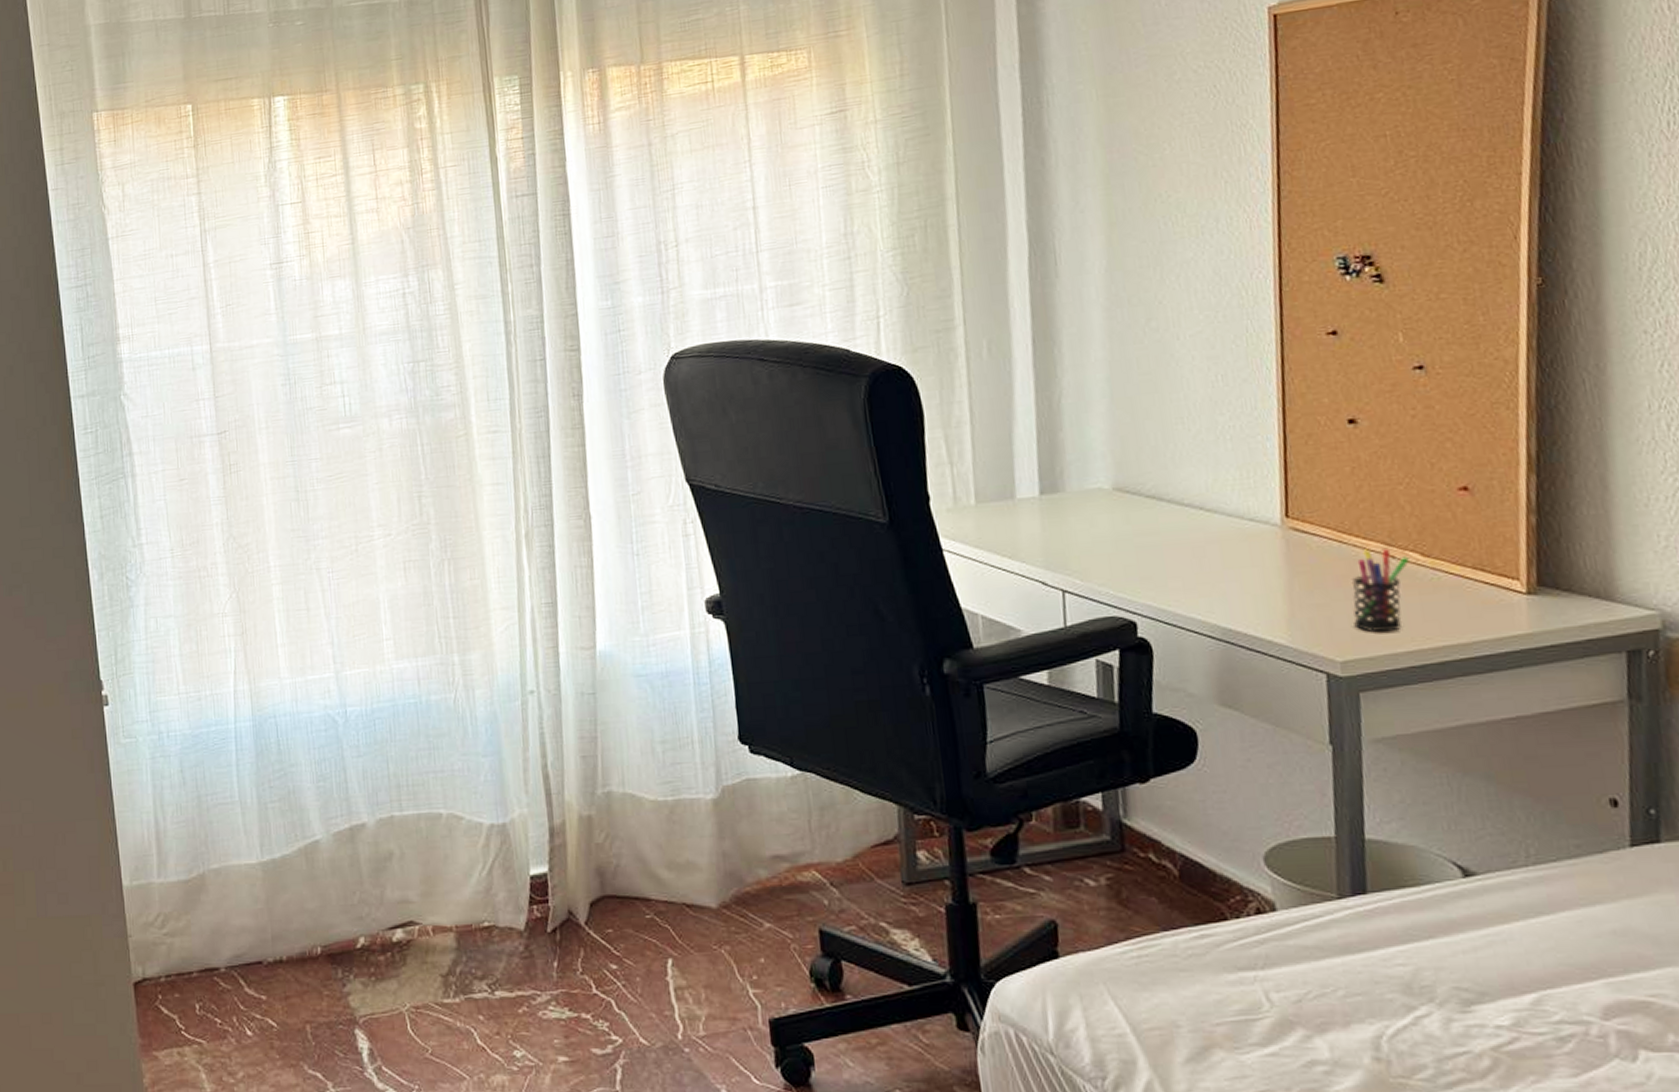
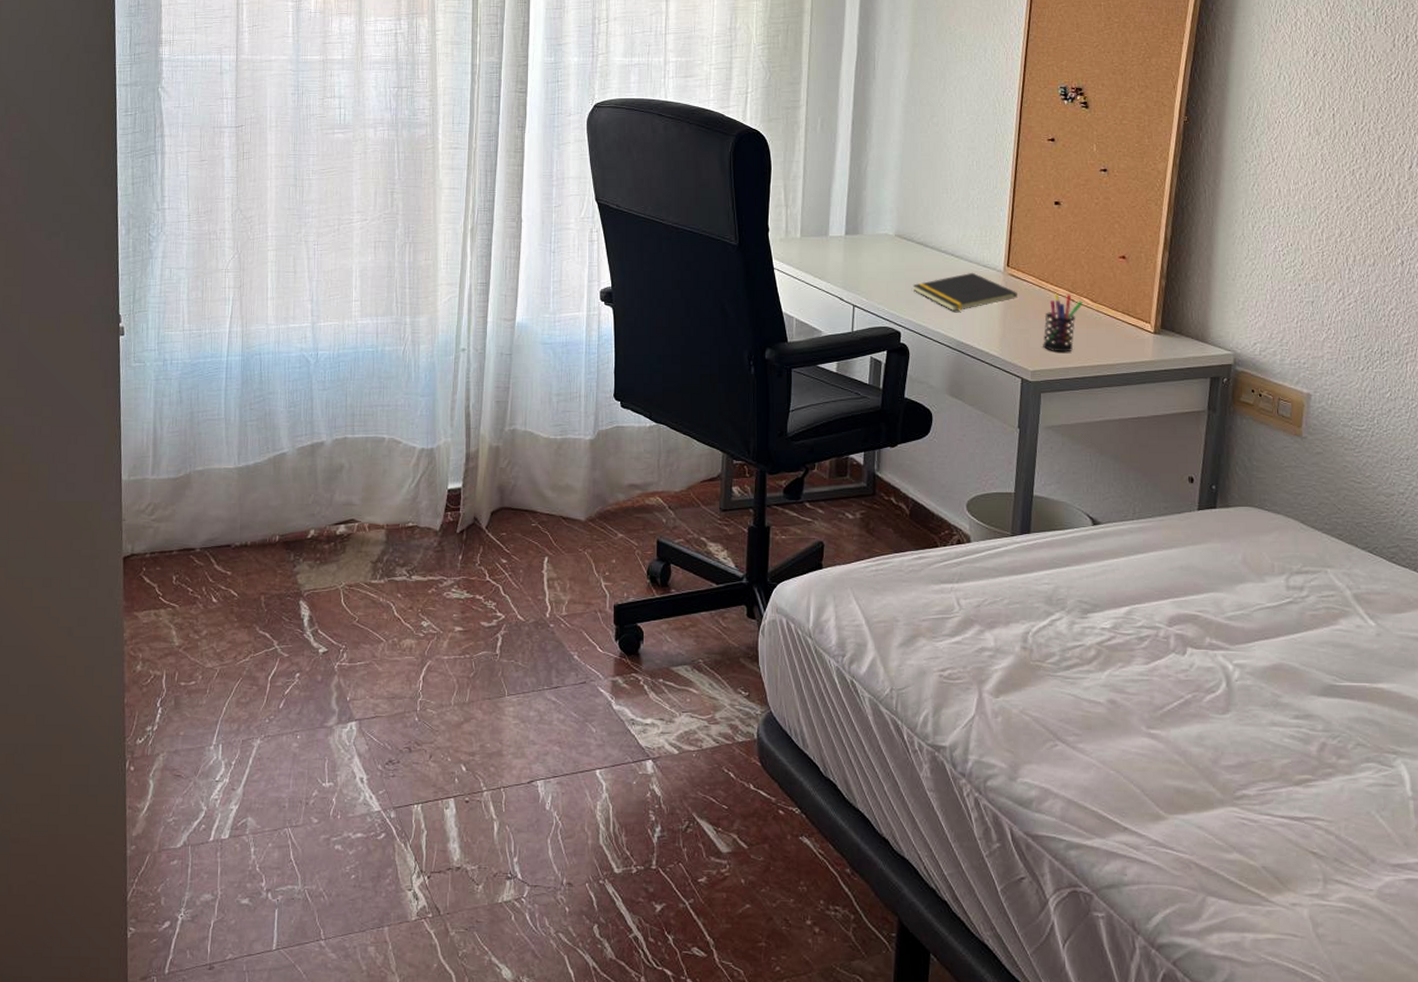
notepad: none [1148,530,1307,588] -> present [913,272,1018,312]

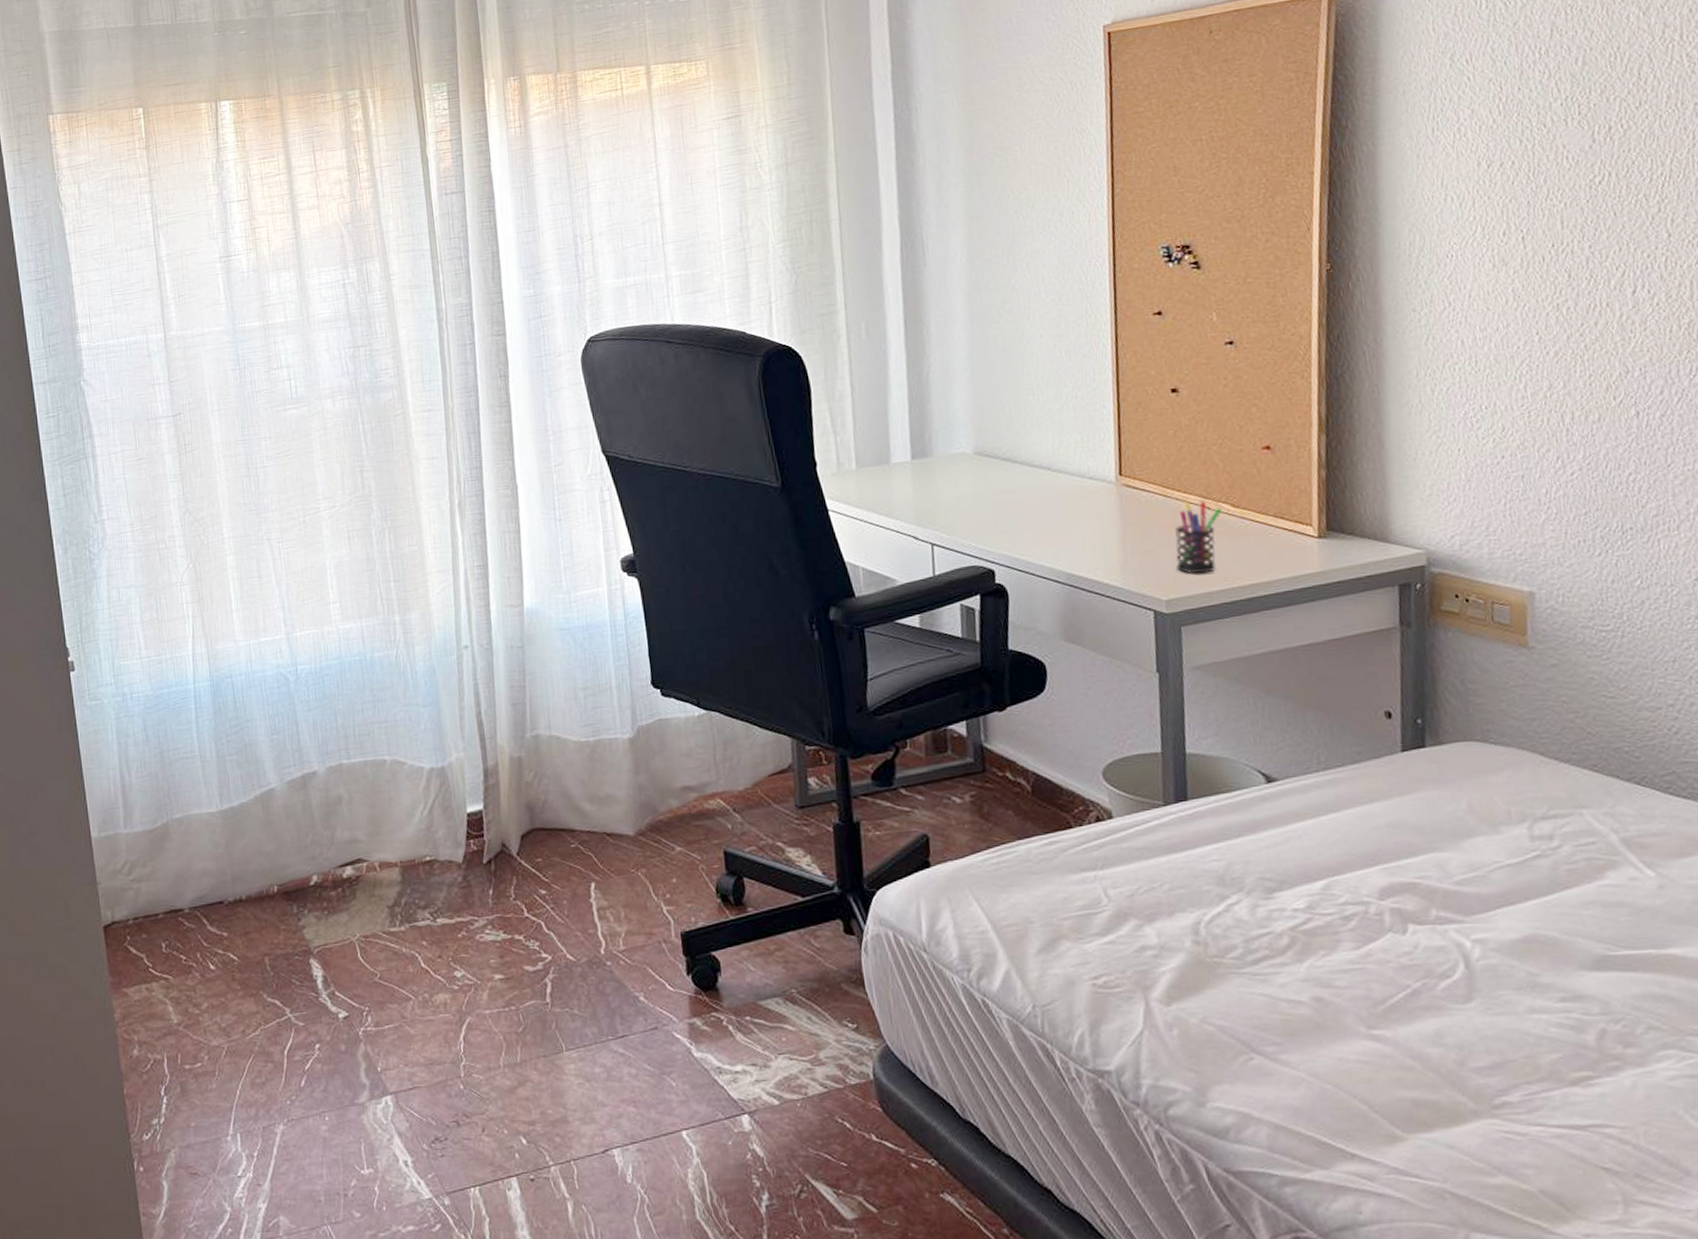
notepad: present [913,272,1018,312] -> none [1004,487,1137,538]

